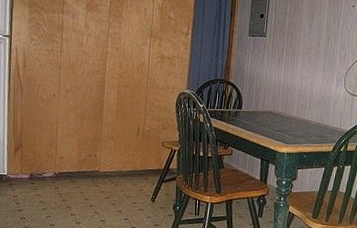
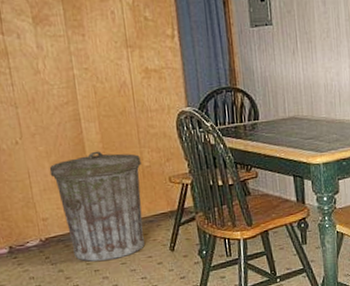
trash can: none [73,112,144,200] -> present [49,151,145,262]

